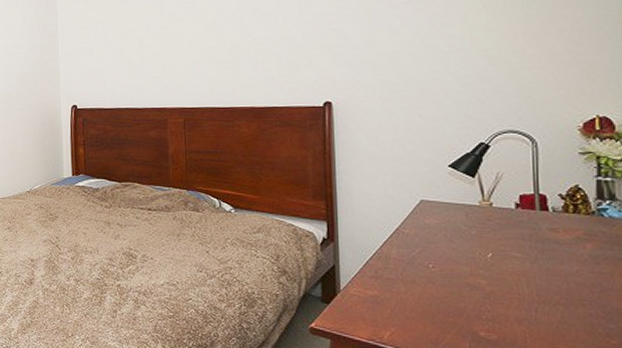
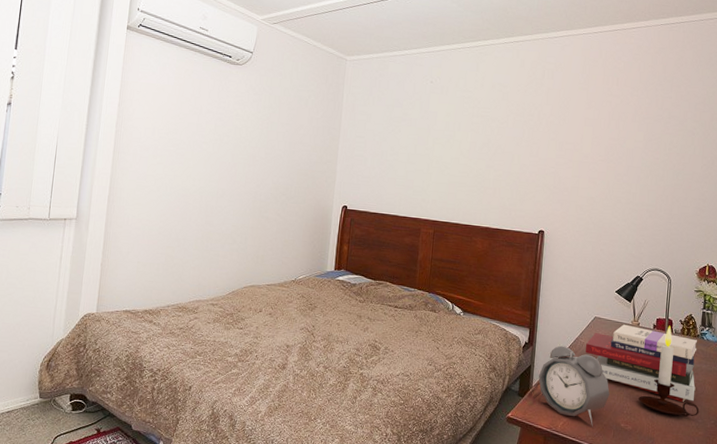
alarm clock: none [348,239,457,338] -> present [538,345,610,428]
books: none [412,206,599,303] -> present [586,324,698,403]
candle: none [503,202,609,322] -> present [638,325,700,418]

